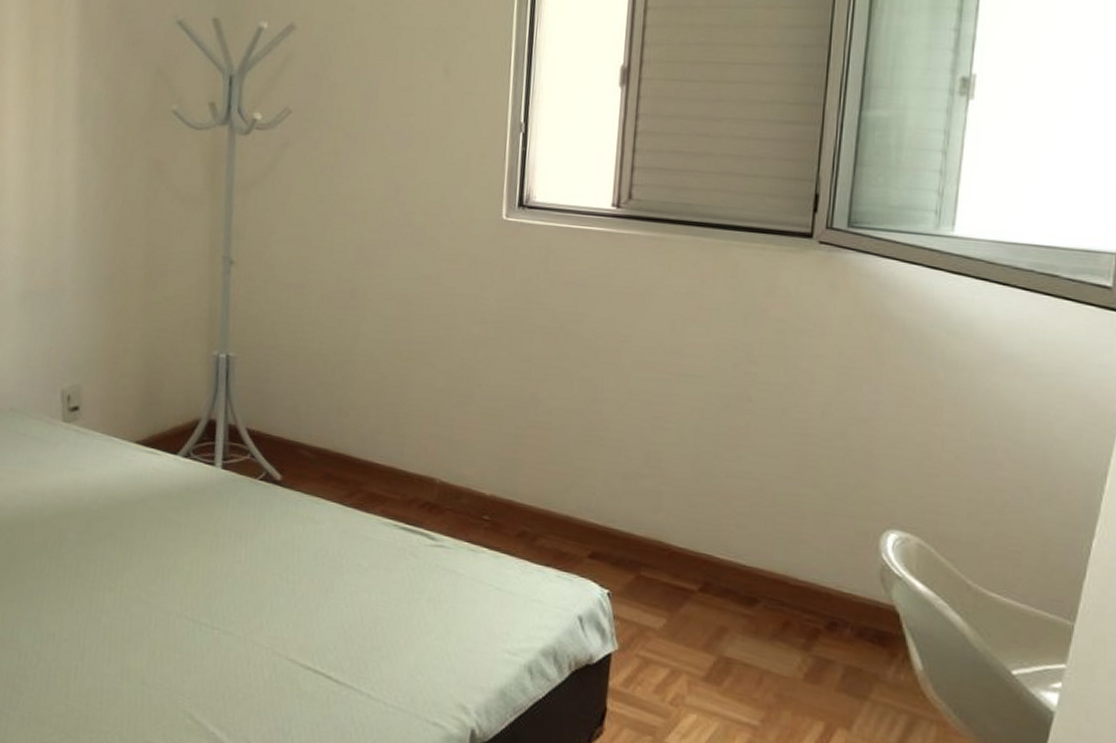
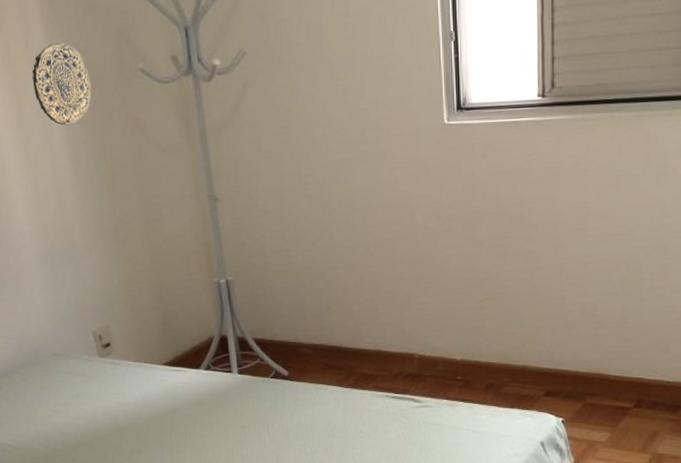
decorative plate: none [53,71,118,158] -> present [32,43,92,126]

